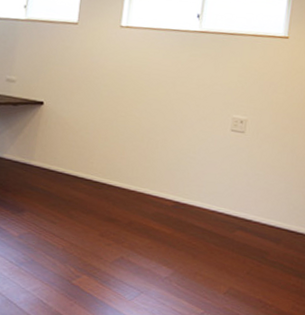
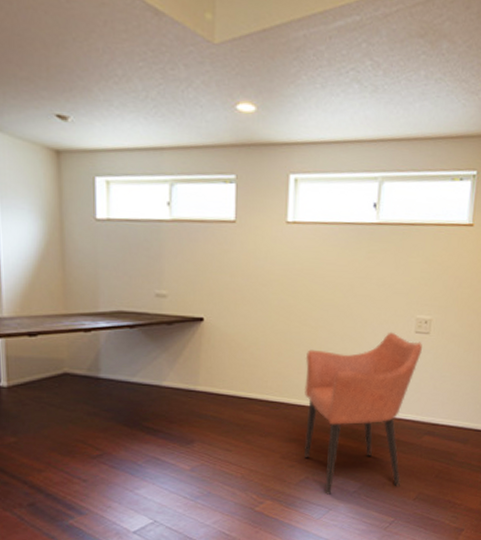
armchair: none [121,128,237,279] -> present [304,332,422,495]

